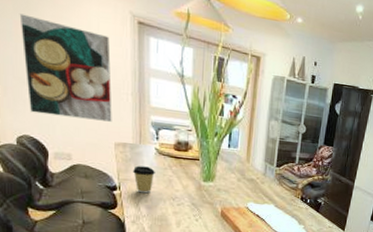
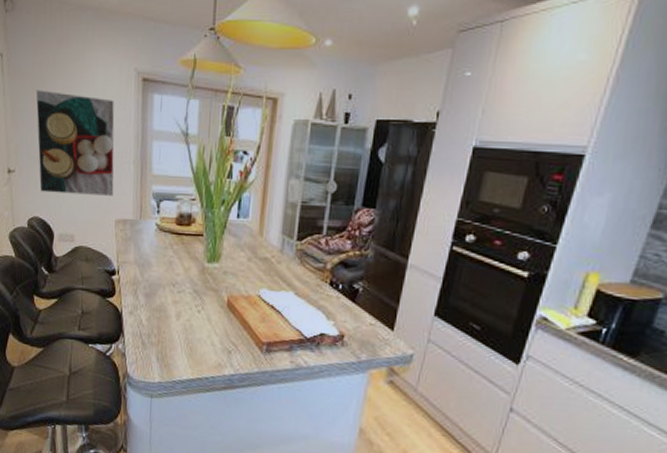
coffee cup: present [133,166,155,194] -> none [132,245,155,279]

